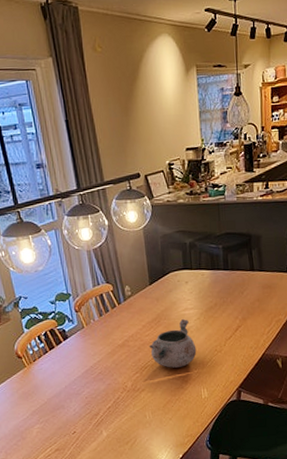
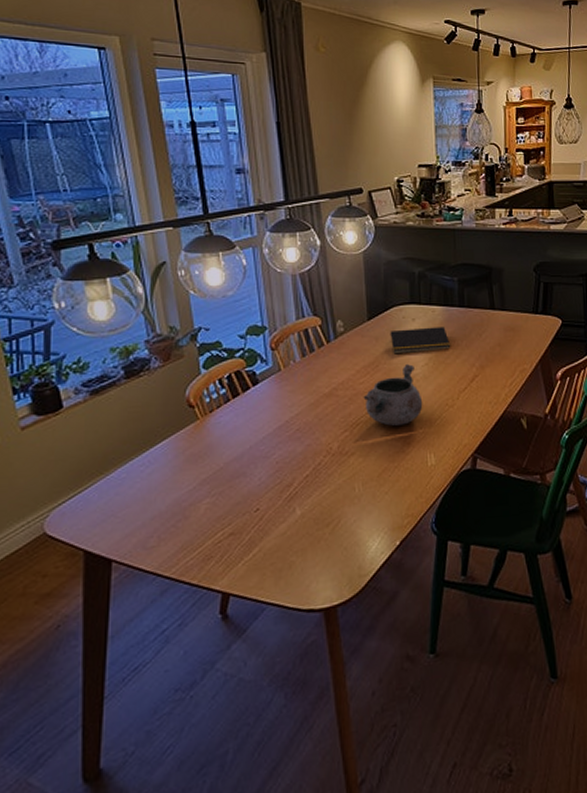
notepad: none [168,287,218,312] -> present [390,326,451,354]

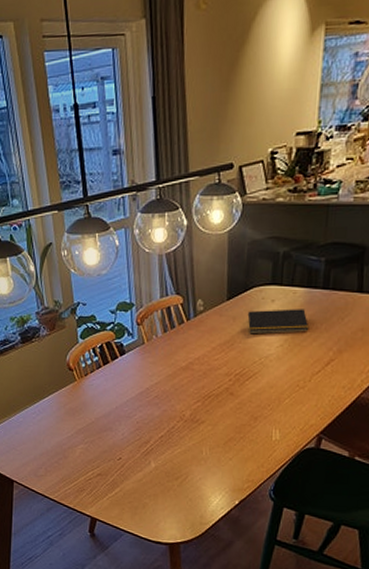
decorative bowl: present [363,363,423,426] -> none [216,343,274,401]

